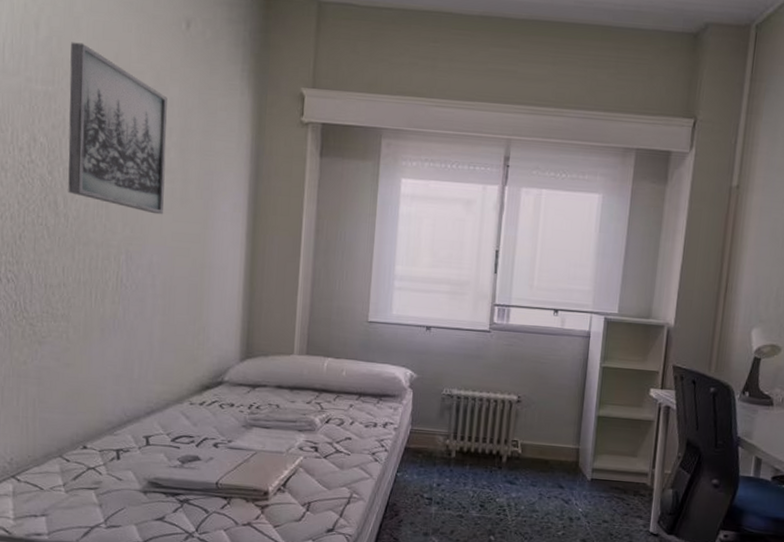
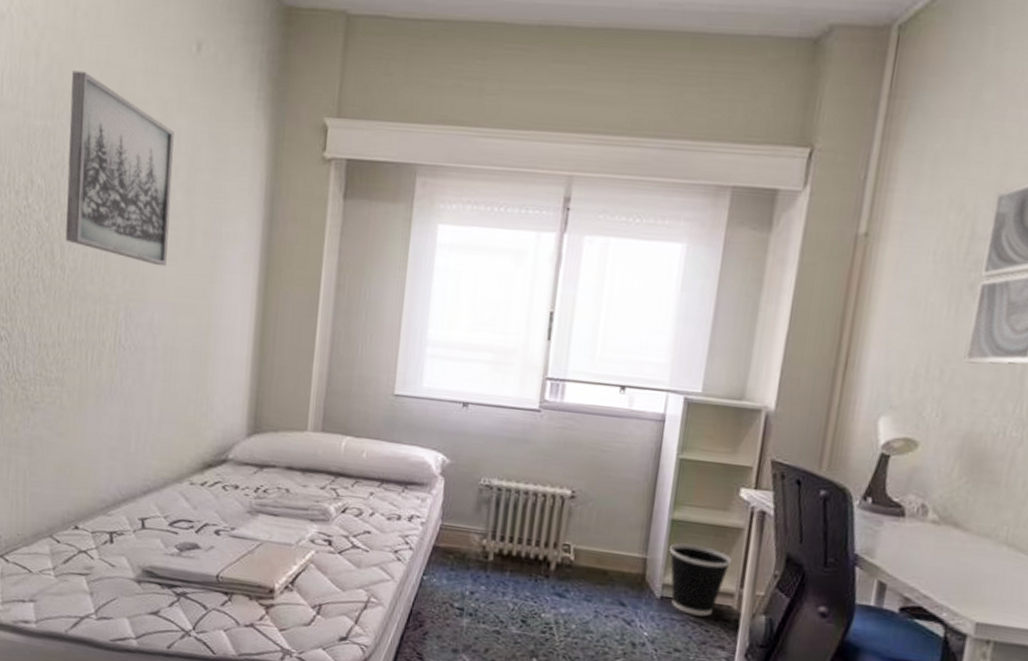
wastebasket: none [597,435,646,493] -> present [669,543,732,617]

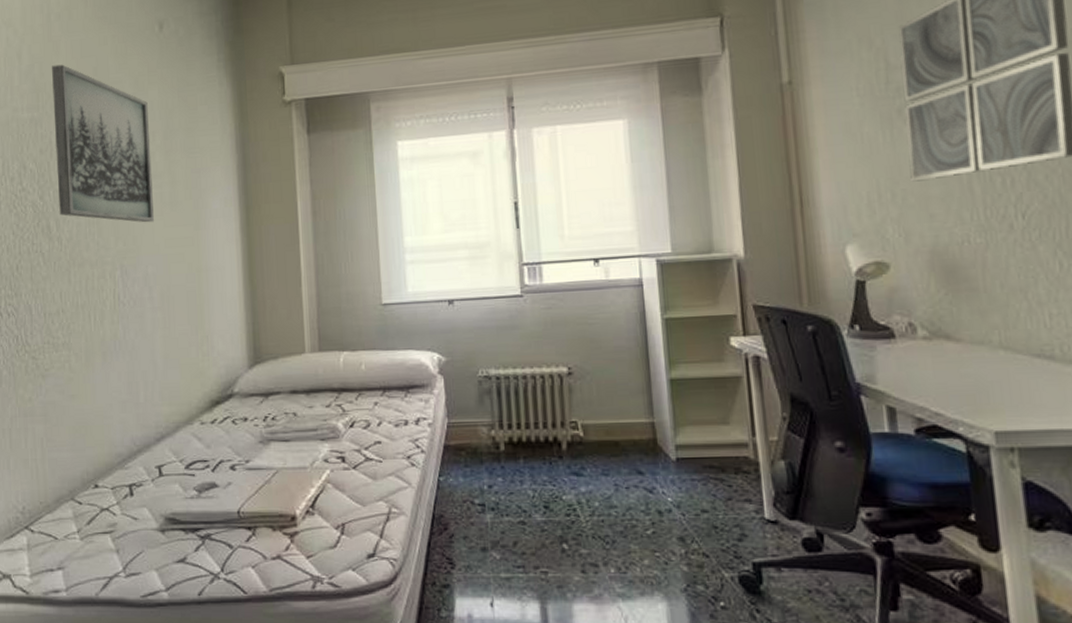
wastebasket: present [669,543,732,617] -> none [674,400,739,472]

